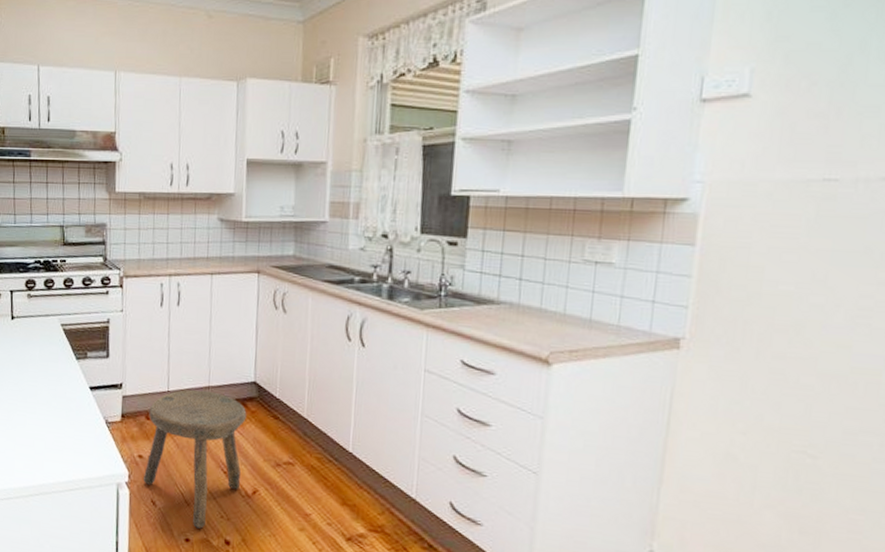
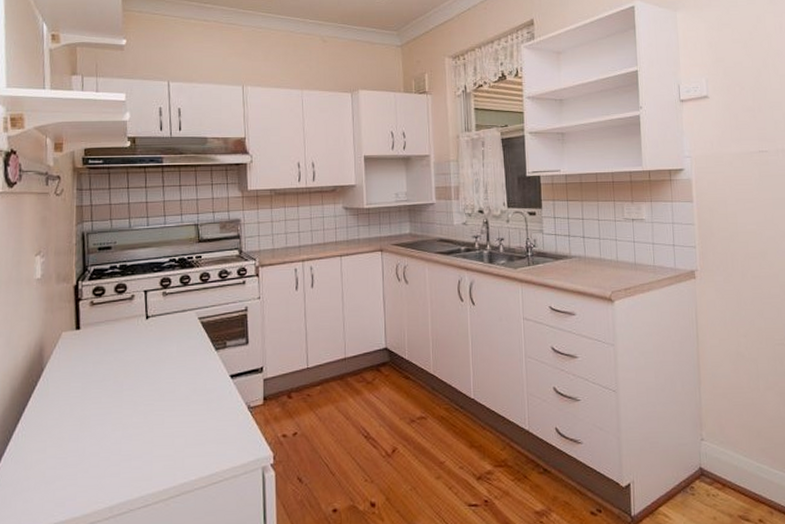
stool: present [144,389,247,529] -> none [289,362,381,497]

